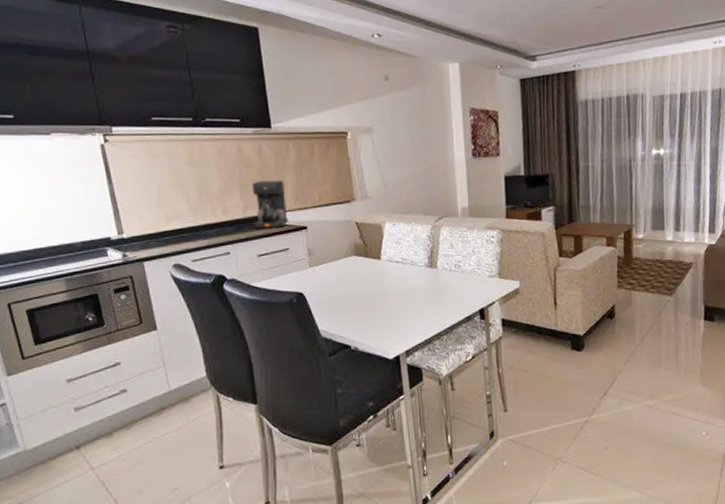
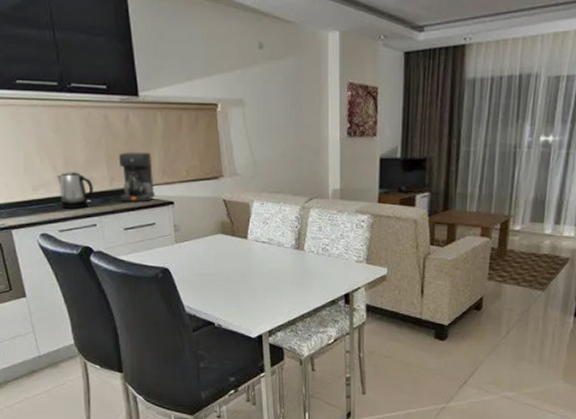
kettle: none [191,202,227,239] -> present [57,172,93,209]

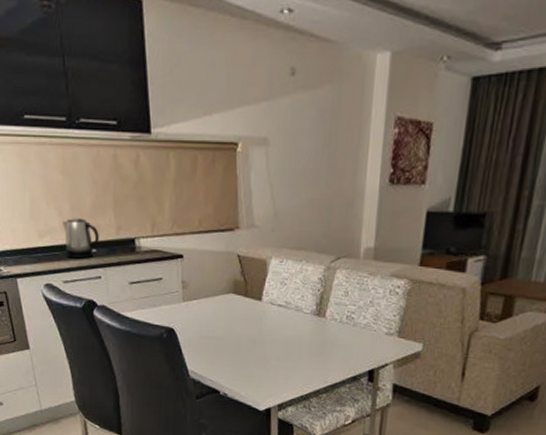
coffee maker: present [118,152,156,203] -> none [126,197,164,254]

